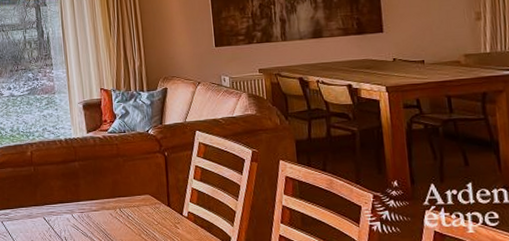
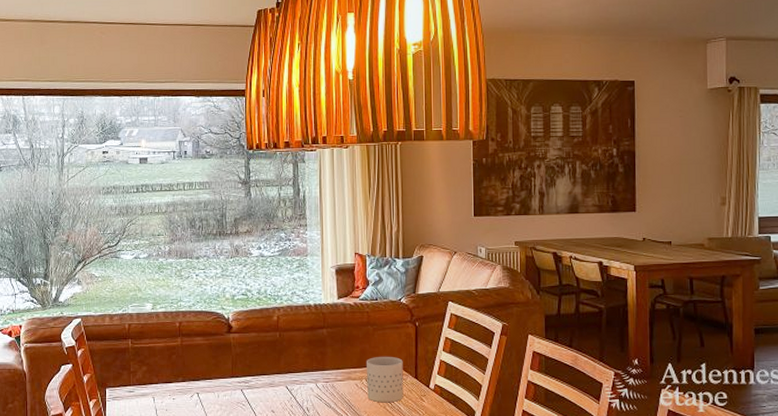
mug: none [118,186,158,231] -> present [366,356,404,403]

